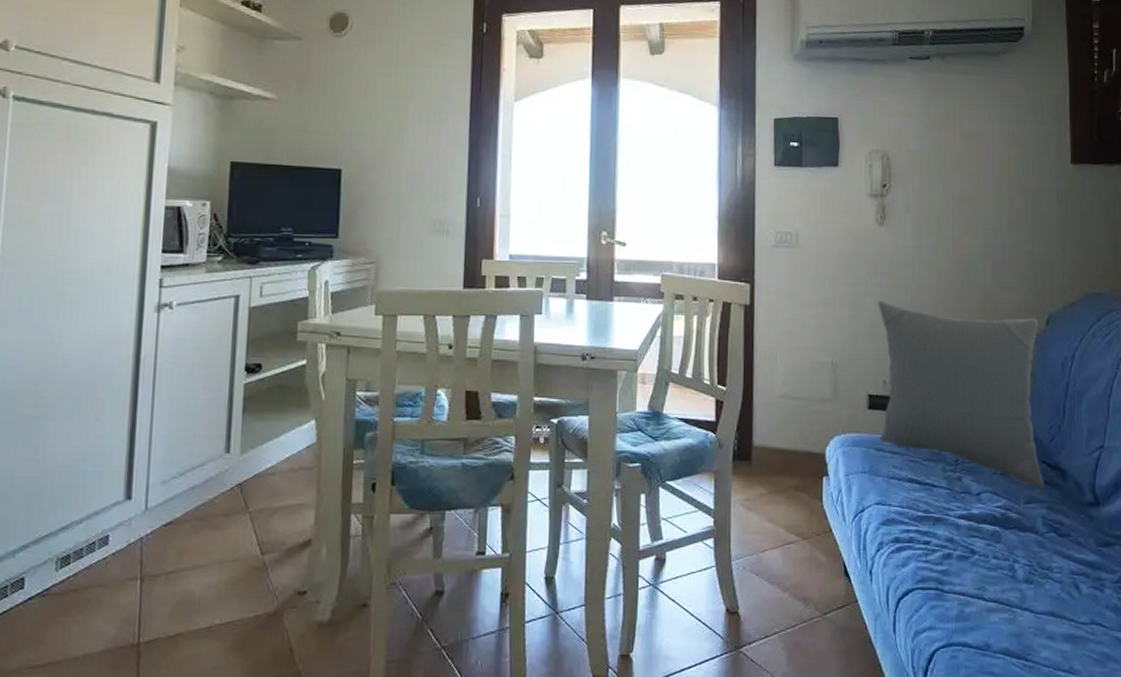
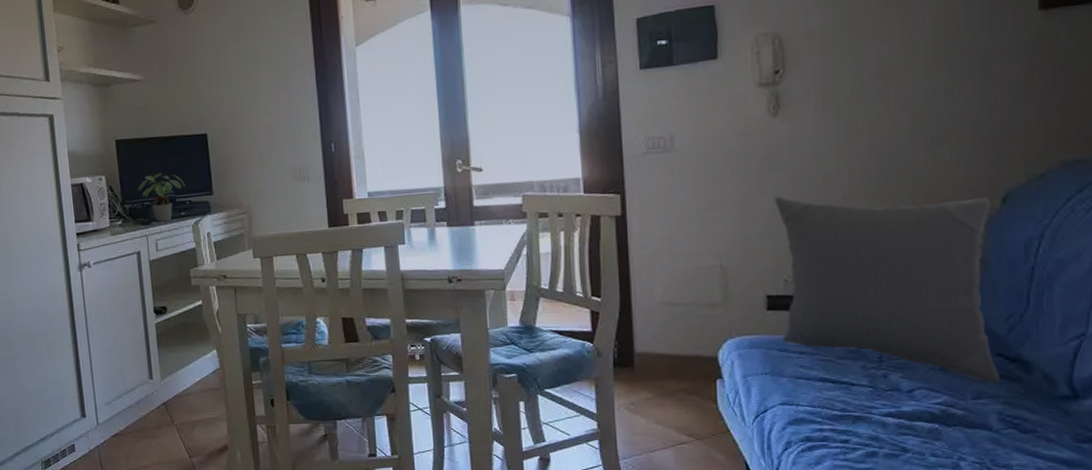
potted plant: none [249,206,307,263] -> present [138,172,185,222]

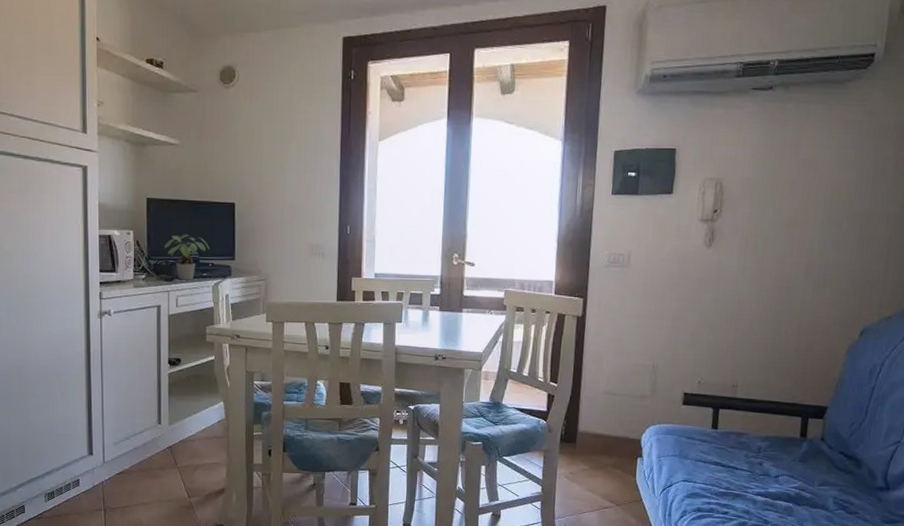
pillow: present [774,196,1000,383] -> none [691,313,852,474]

